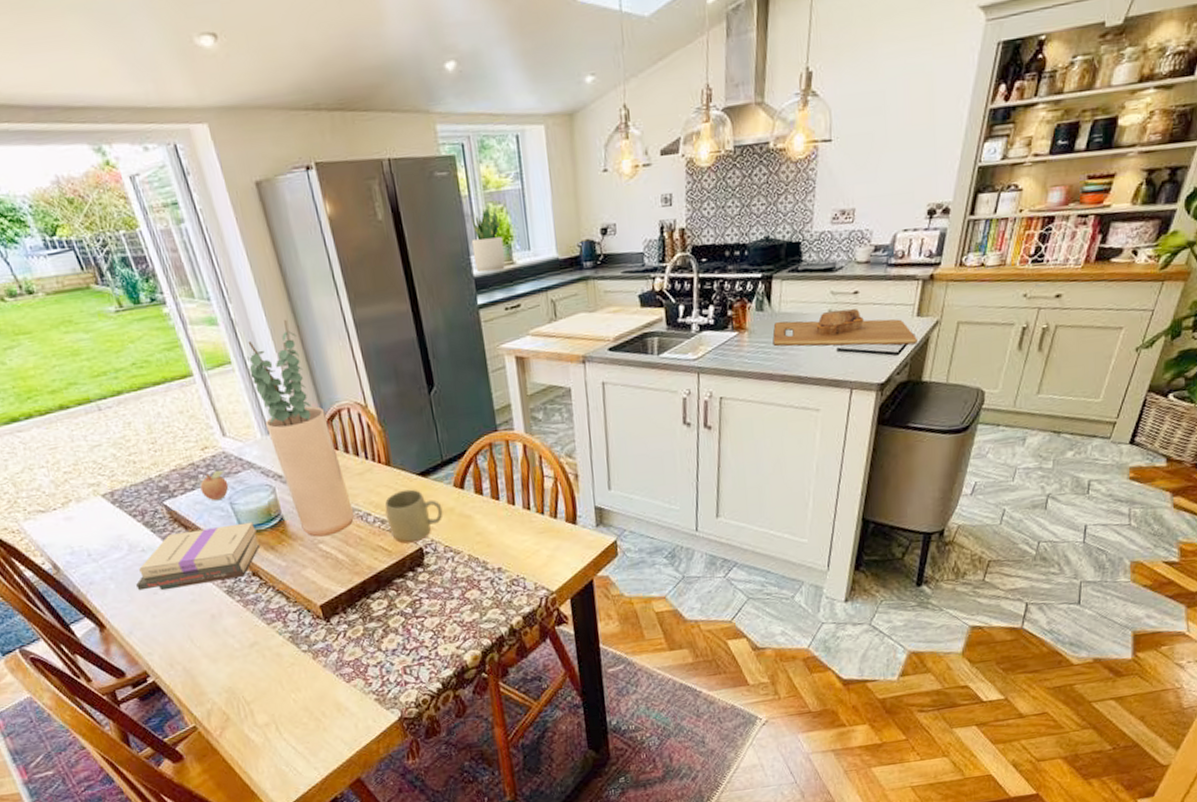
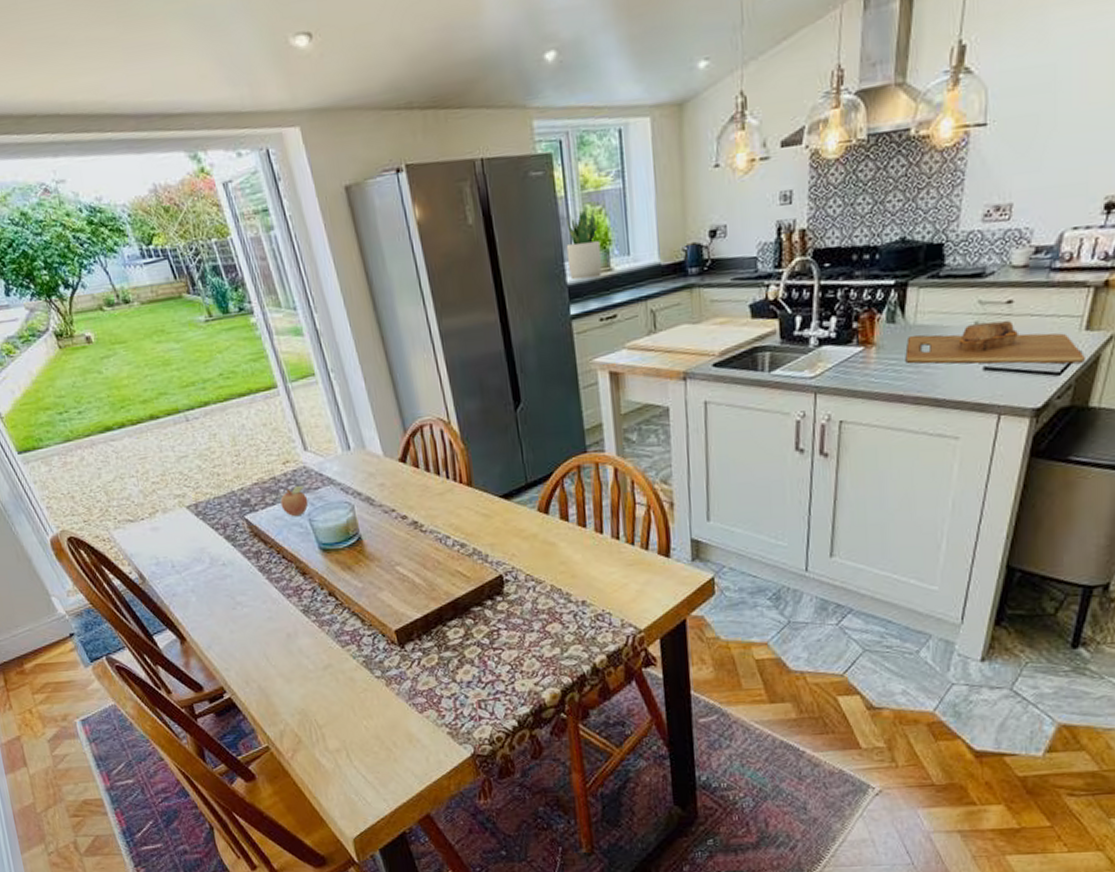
books: present [136,522,261,591] -> none [216,540,338,606]
vase: present [248,319,355,537] -> none [332,330,434,559]
mug: present [384,489,443,545] -> none [464,512,526,571]

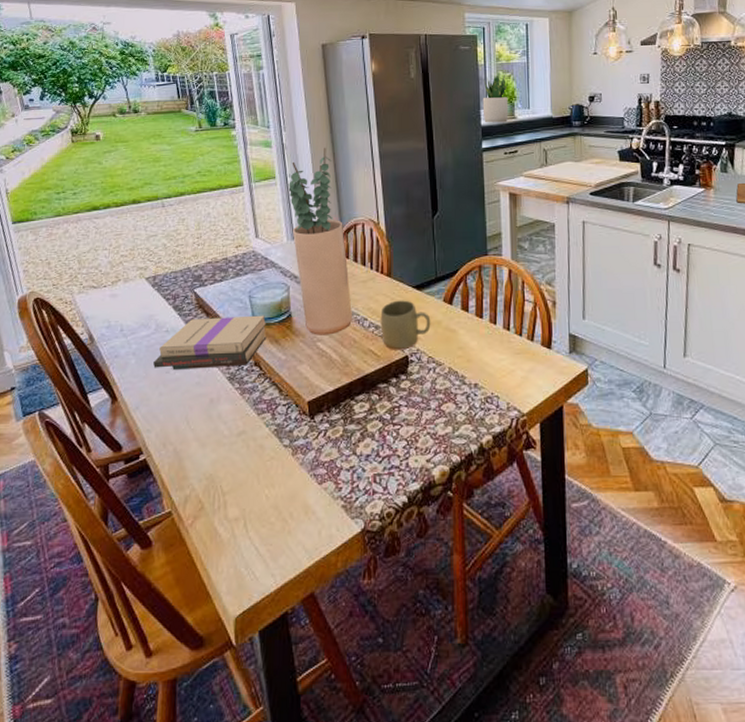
books: none [216,540,338,606] -> present [153,315,267,371]
fruit: present [280,485,309,517] -> none [227,266,251,293]
vase: none [332,330,434,559] -> present [288,147,353,335]
mug: none [464,512,526,571] -> present [380,300,431,352]

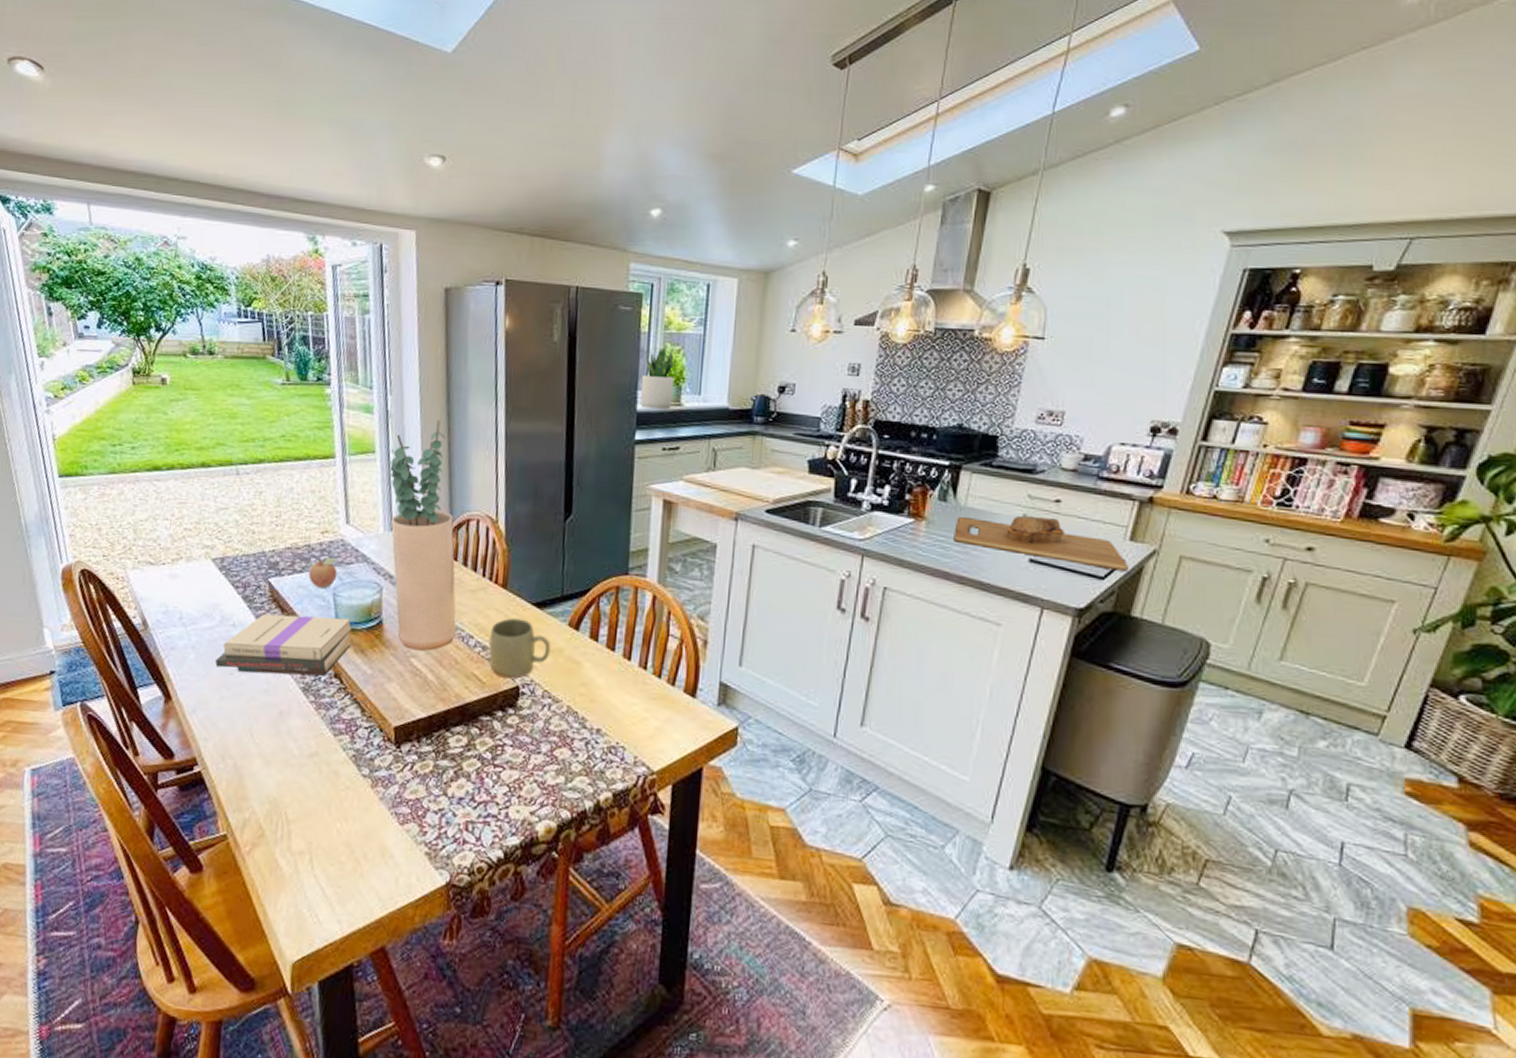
fruit: none [227,266,251,293] -> present [308,556,338,589]

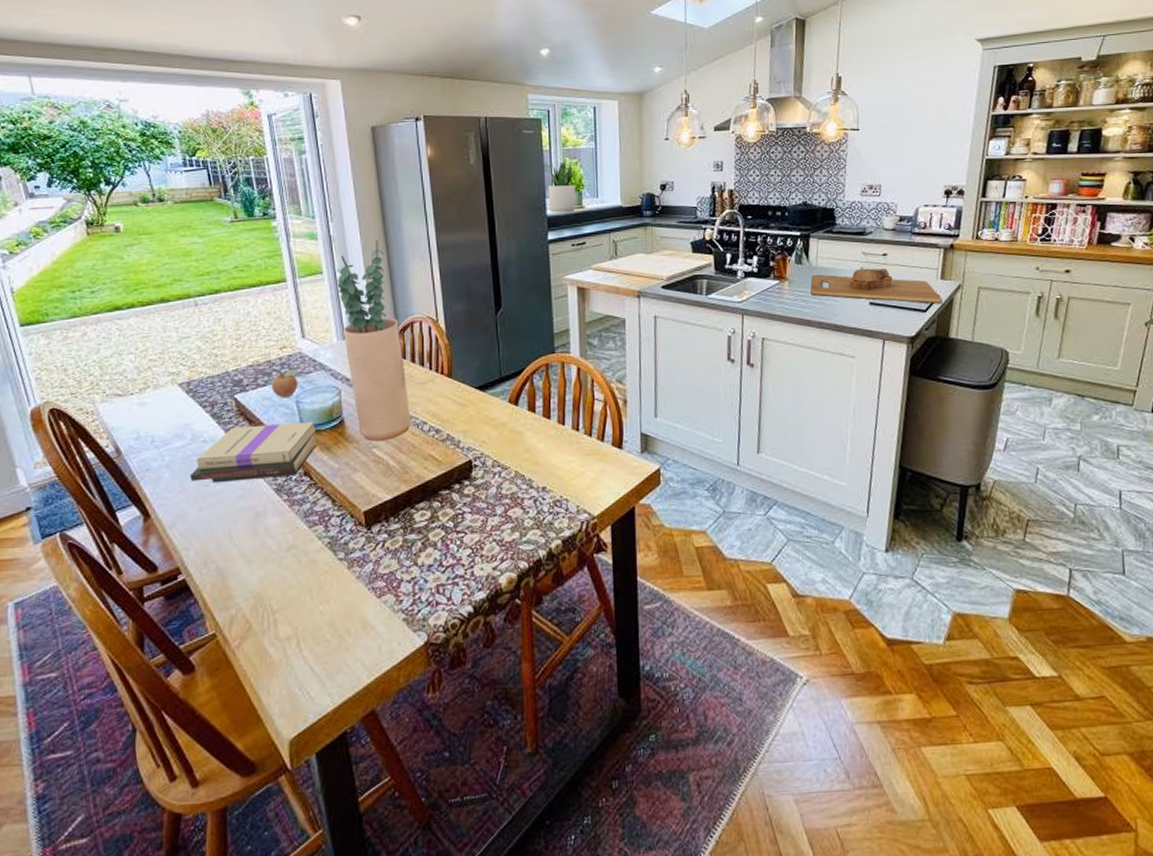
mug: present [488,618,551,680] -> none [441,402,496,456]

